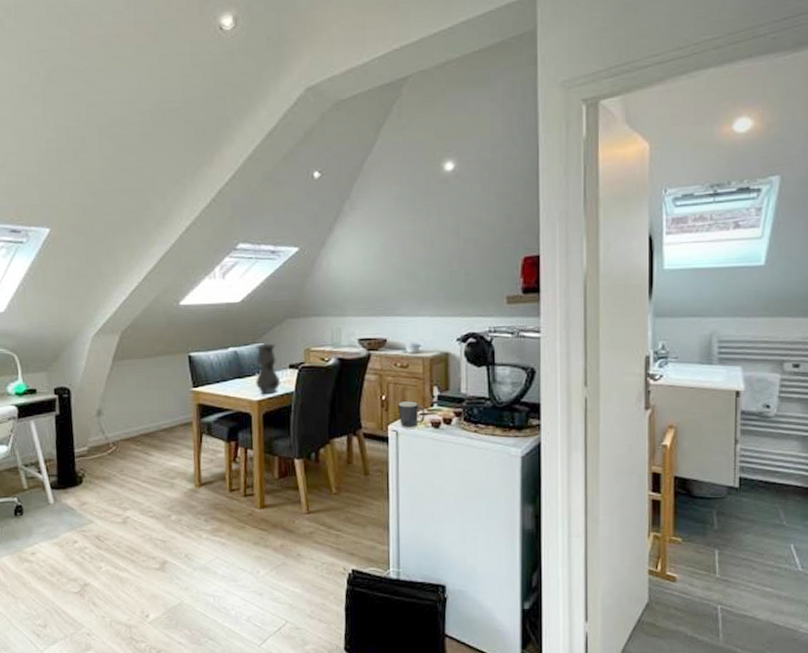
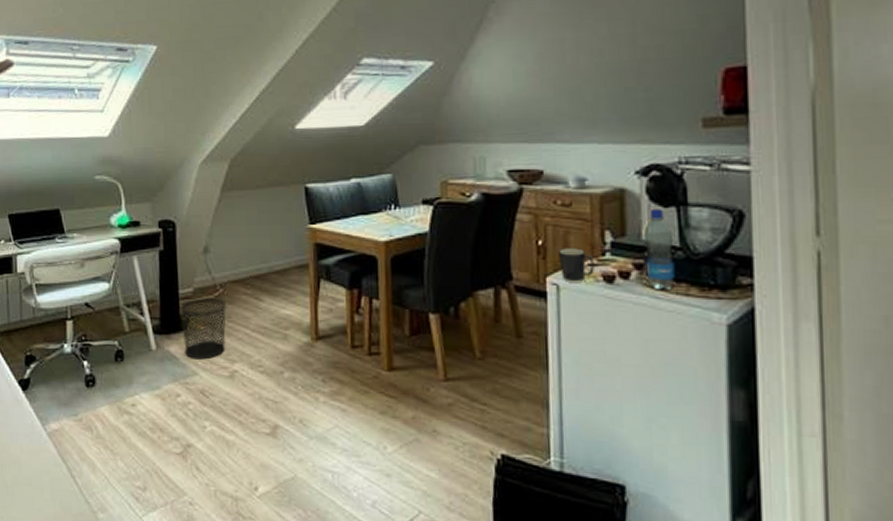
waste bin: none [76,455,119,510] -> present [181,298,226,360]
vase: present [254,344,281,394] -> none [381,175,412,234]
bottle: none [463,368,485,433] -> present [644,209,676,291]

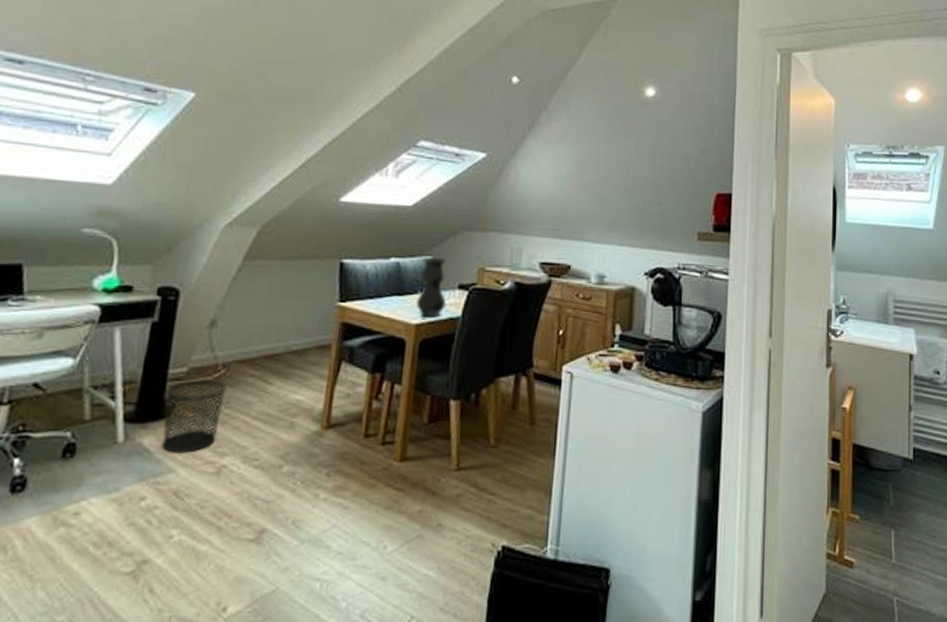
vase: none [381,175,412,234] -> present [417,257,447,318]
mug: present [559,248,594,284] -> none [575,339,604,373]
bottle: present [644,209,676,291] -> none [645,307,668,381]

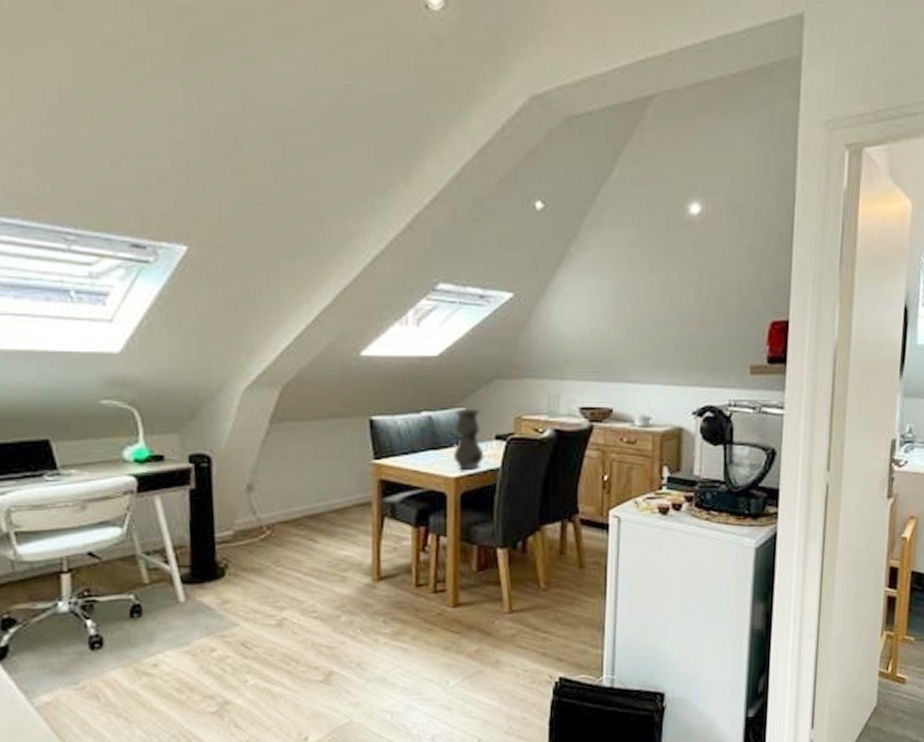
waste bin: present [162,380,226,453] -> none [217,541,274,609]

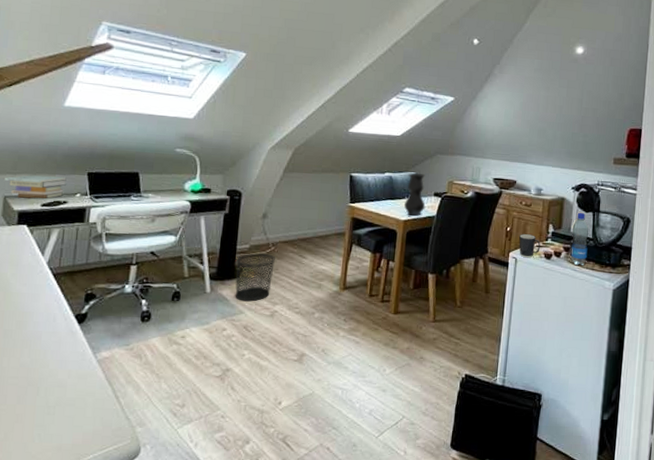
waste bin: none [217,541,274,609] -> present [235,253,275,302]
mug: none [622,483,652,516] -> present [519,234,540,258]
bottle: none [695,447,719,520] -> present [570,213,589,266]

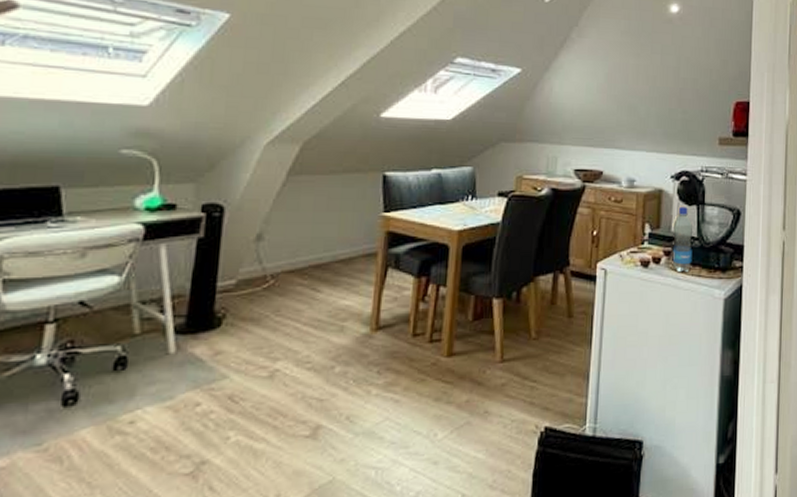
waste bin: present [235,253,275,302] -> none [214,290,276,361]
vase: present [404,173,426,216] -> none [458,168,487,223]
mug: present [519,234,540,258] -> none [608,238,635,268]

